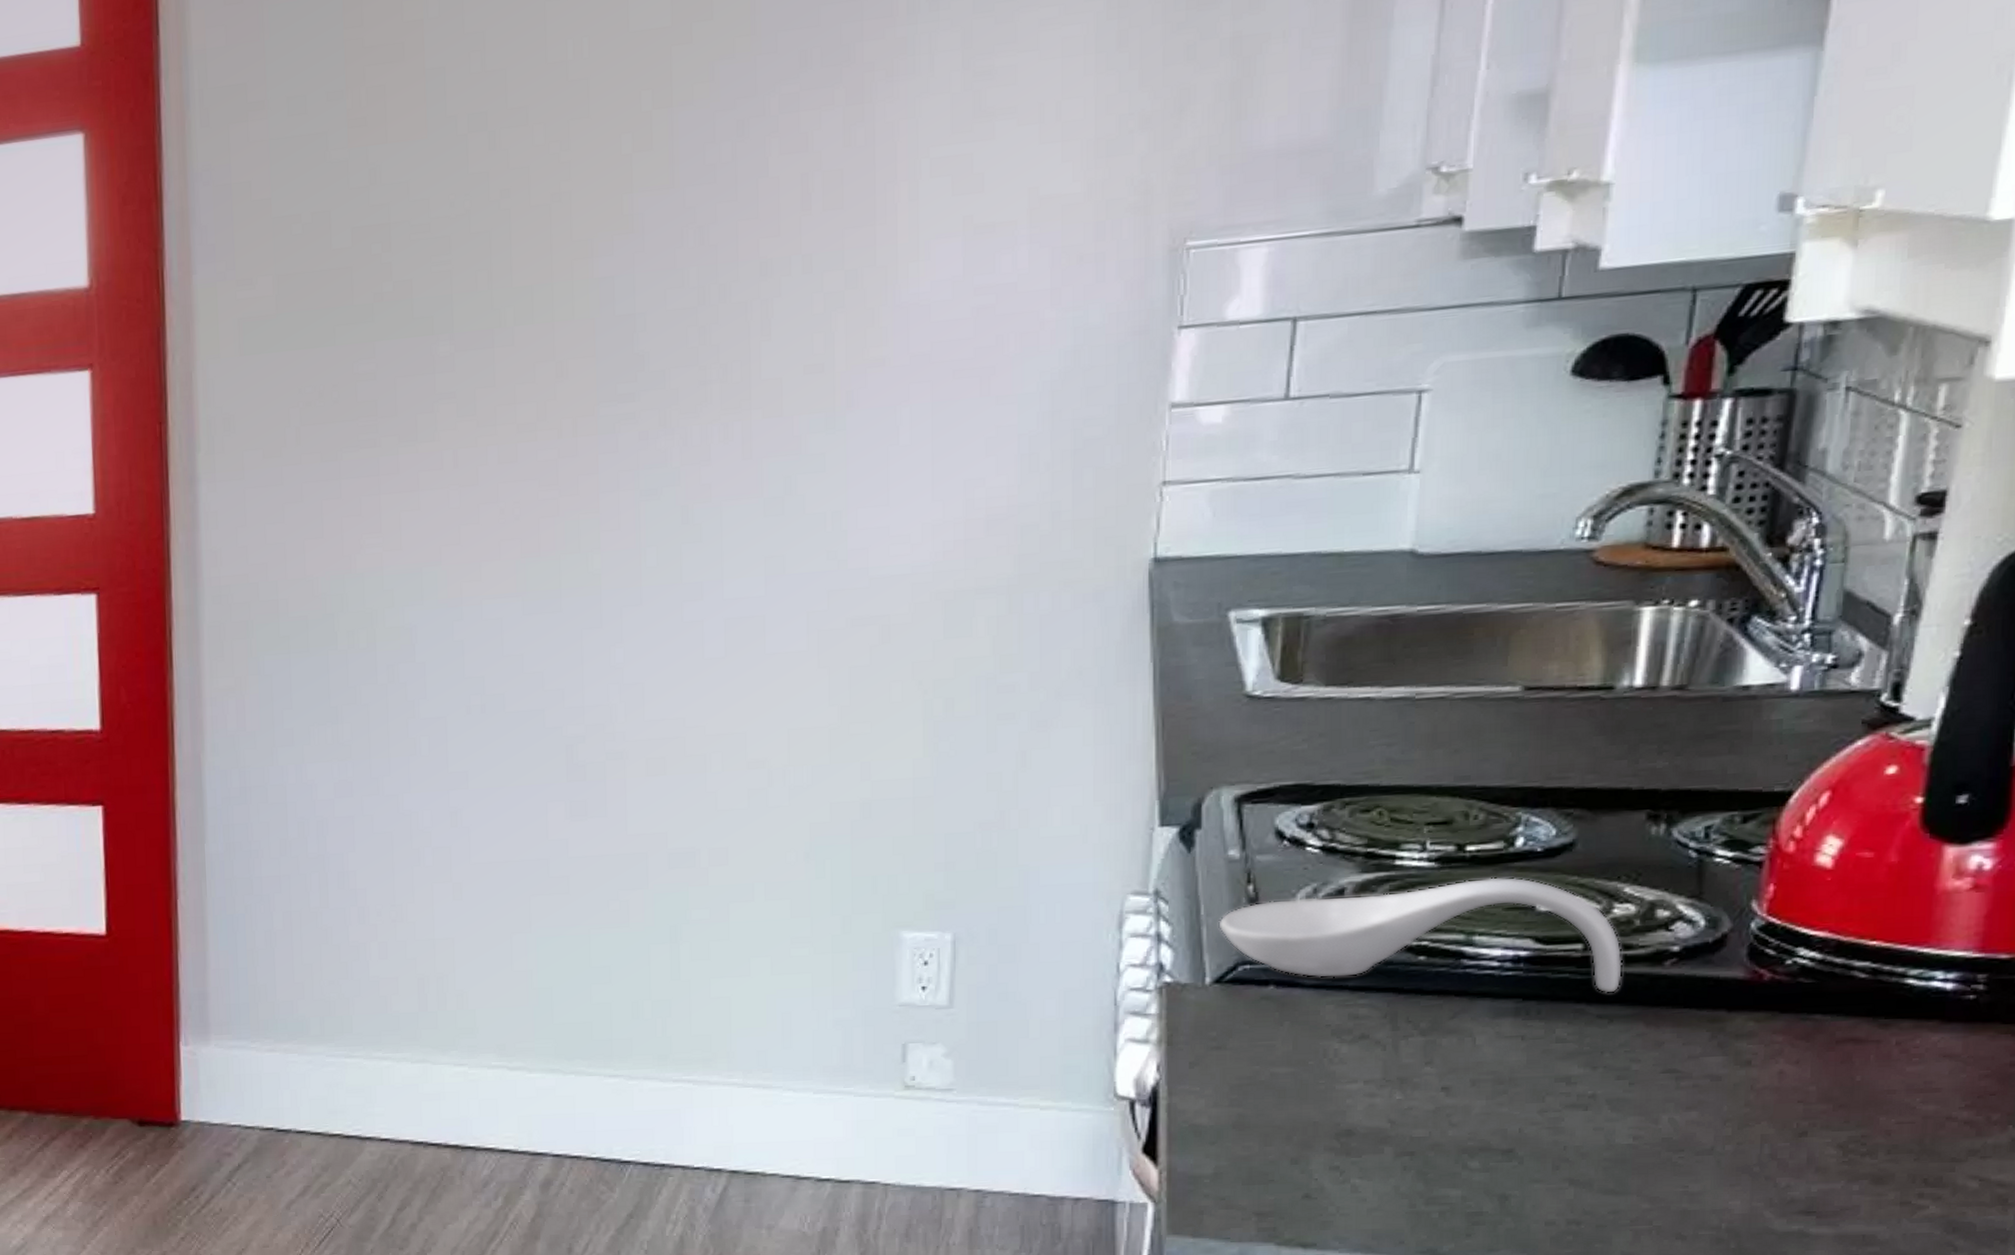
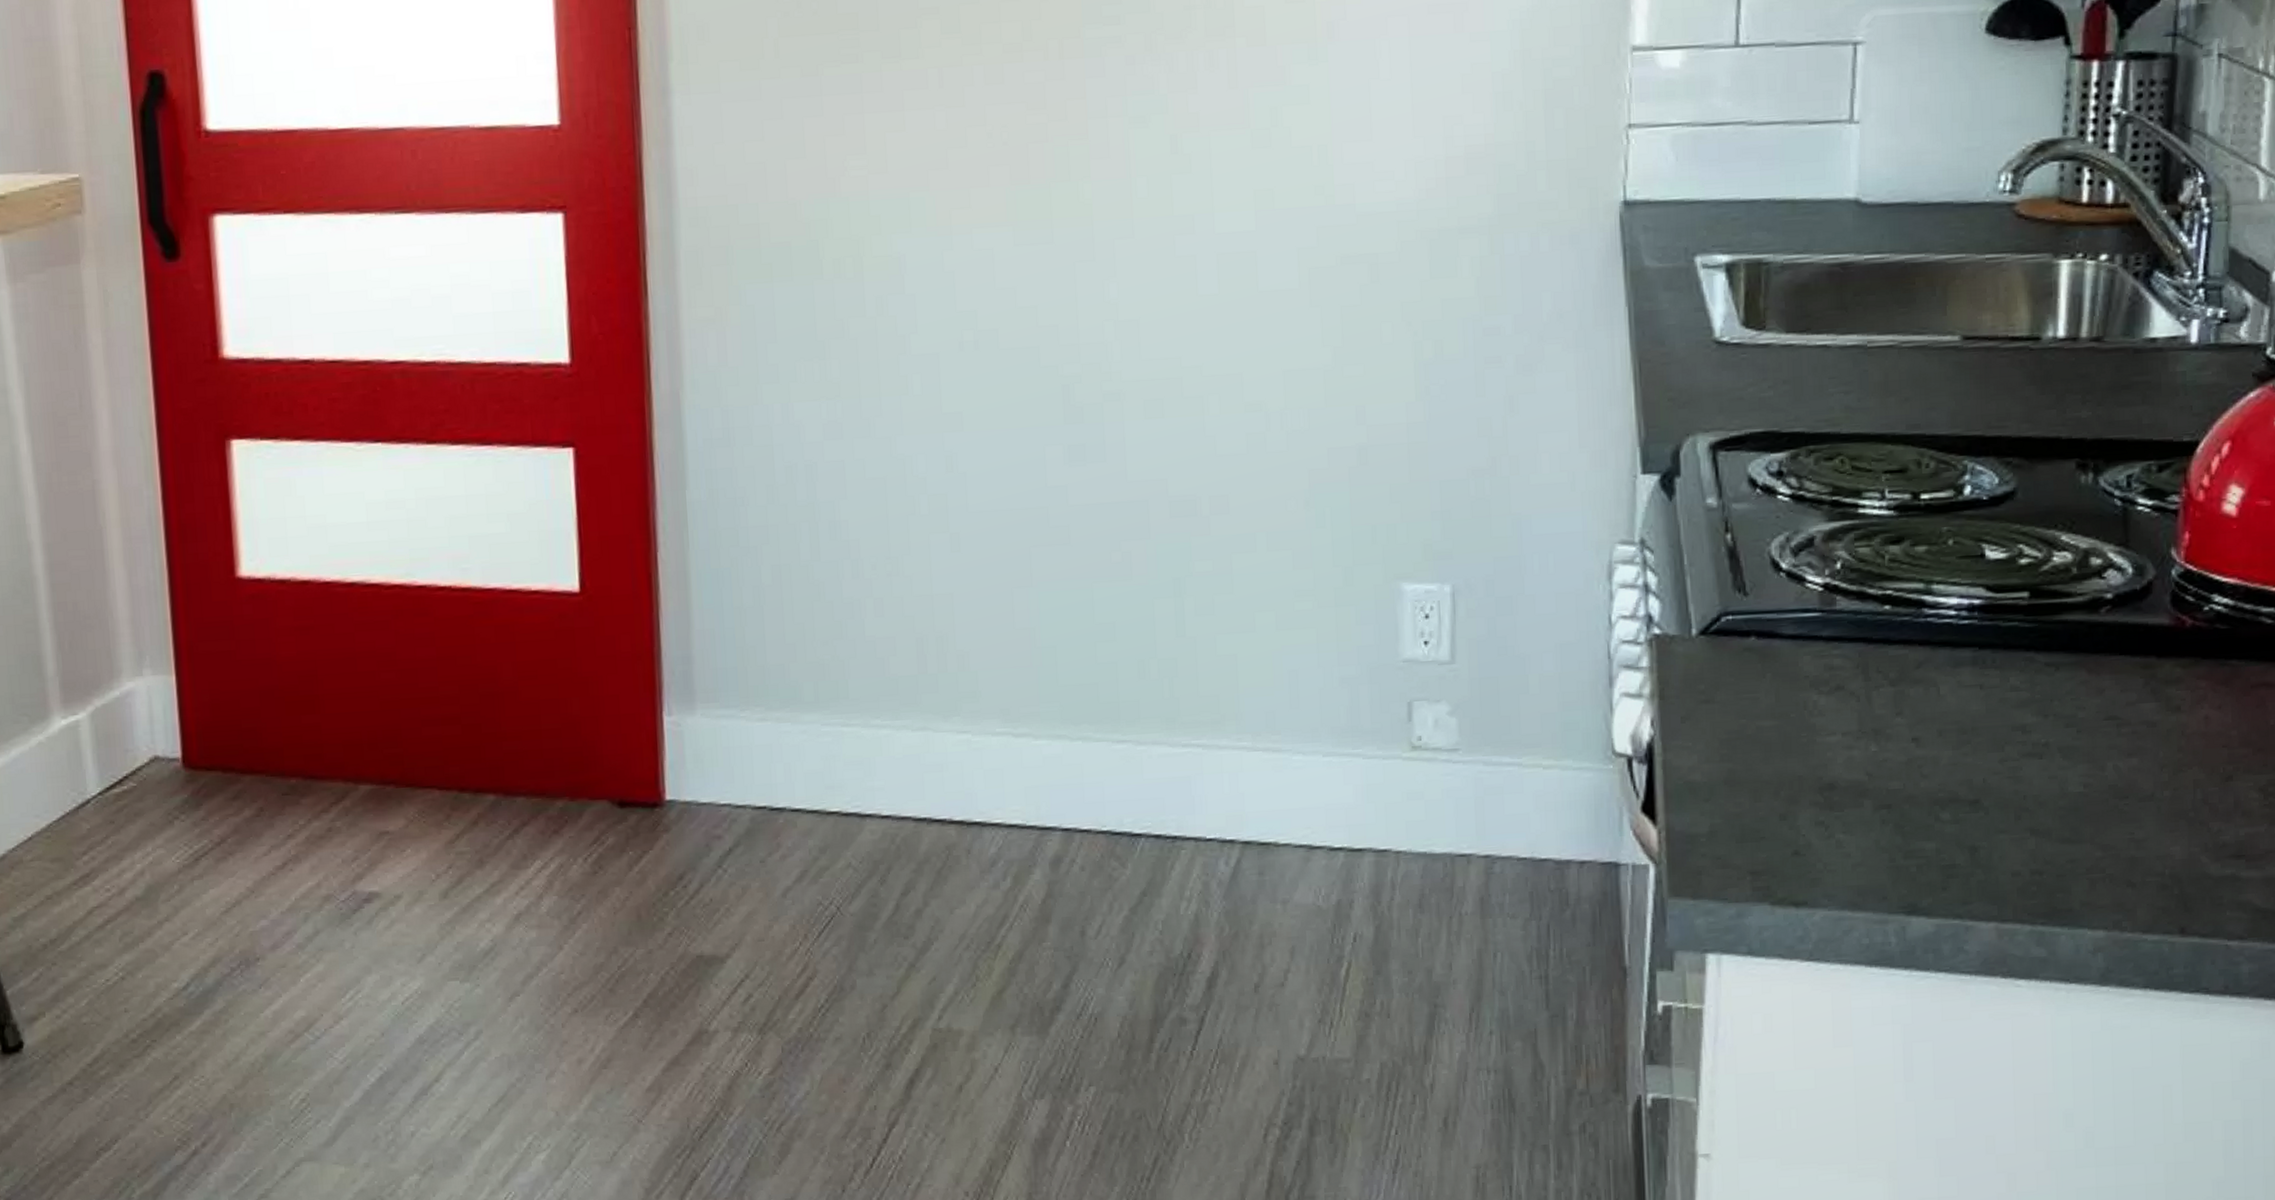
spoon rest: present [1218,876,1623,993] -> none [1701,525,2064,641]

